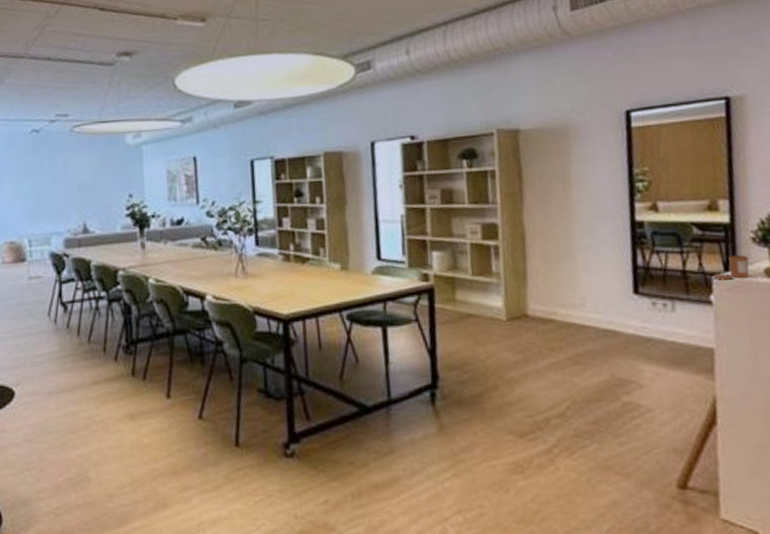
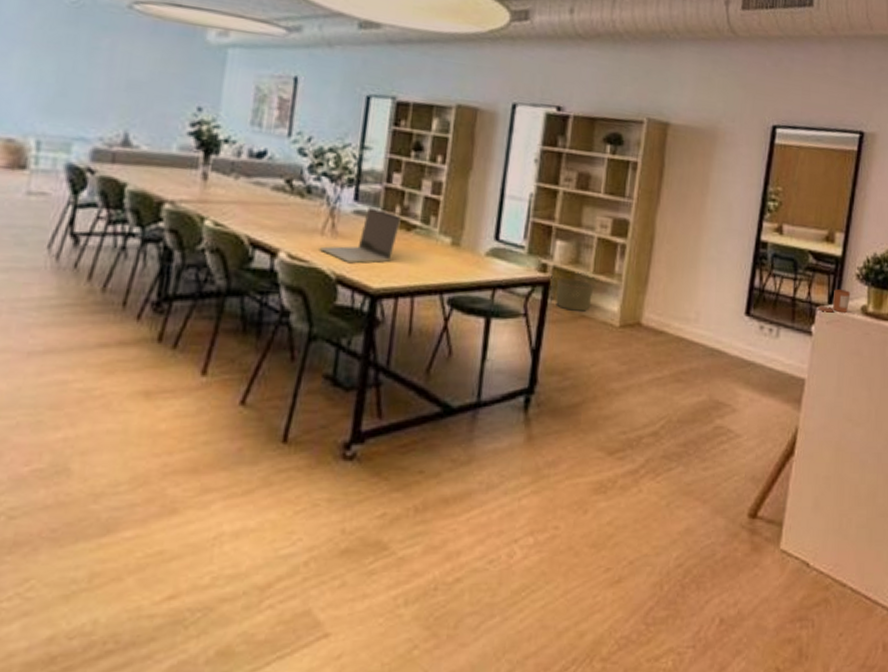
laptop: none [236,249,296,297] -> present [319,207,401,264]
basket: none [440,282,476,312] -> present [556,278,594,312]

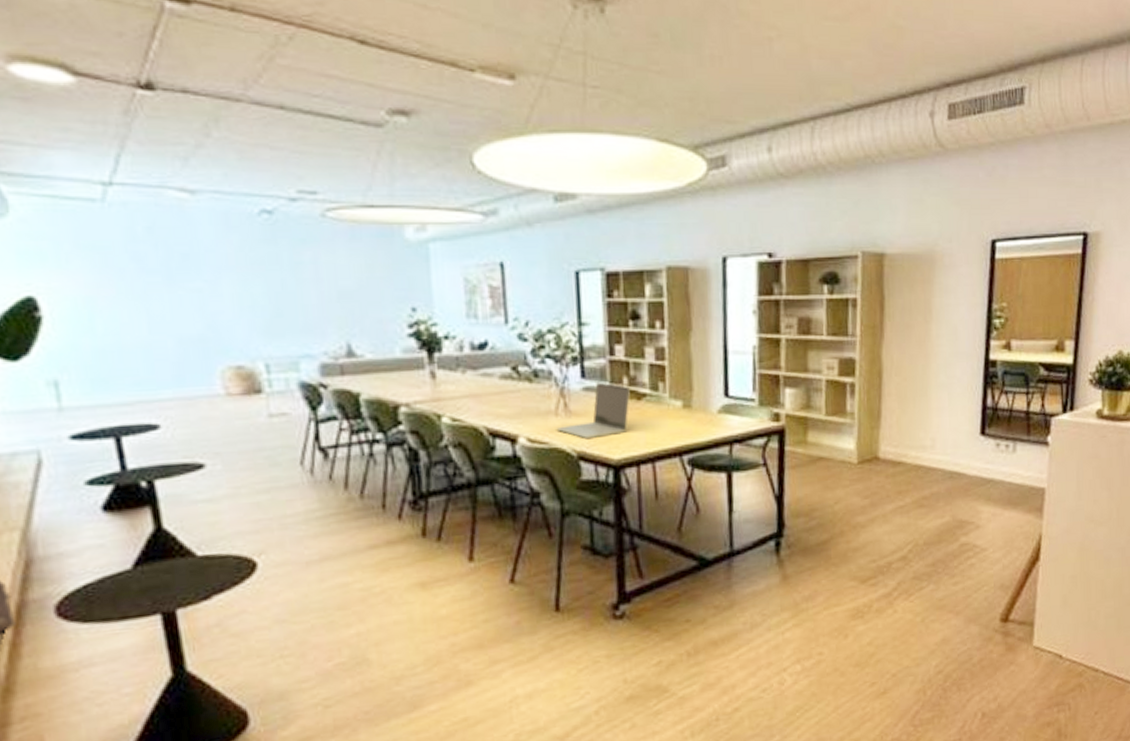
basket: present [556,278,594,312] -> none [792,423,828,455]
candle: present [818,289,851,314] -> none [1053,397,1085,422]

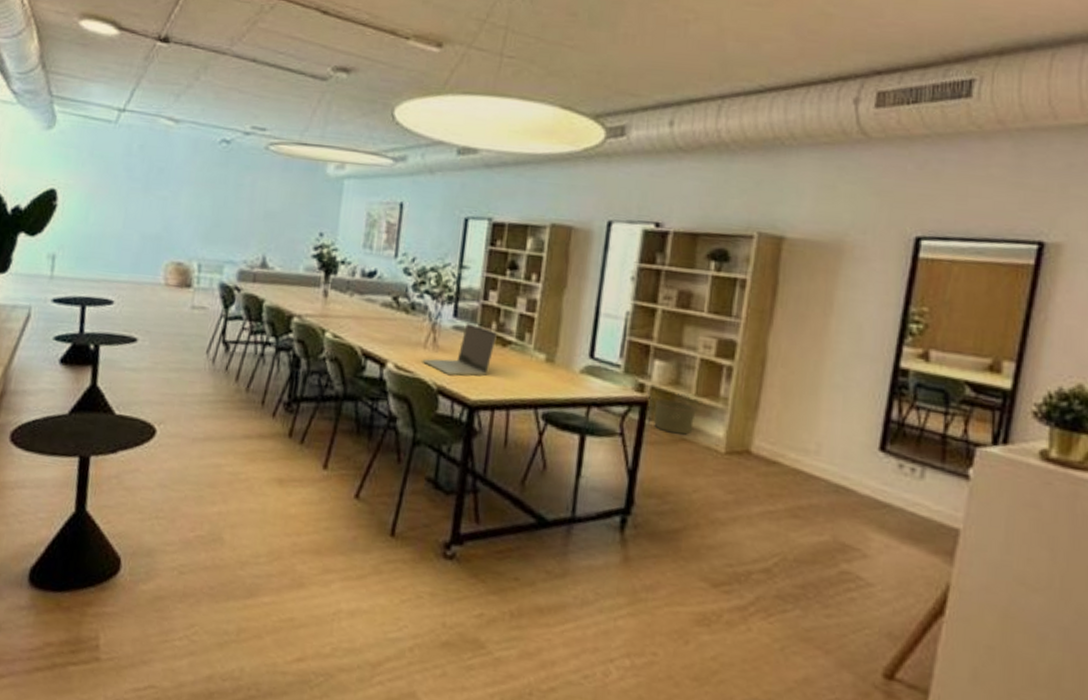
basket: none [792,423,828,455] -> present [654,399,696,435]

